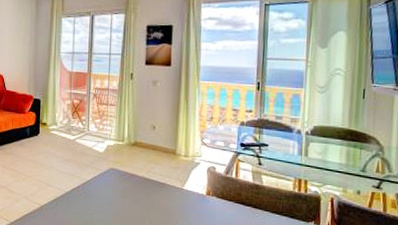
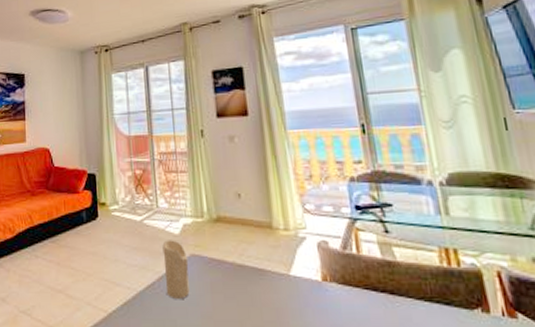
candle: none [87,156,108,200] -> present [162,240,190,299]

